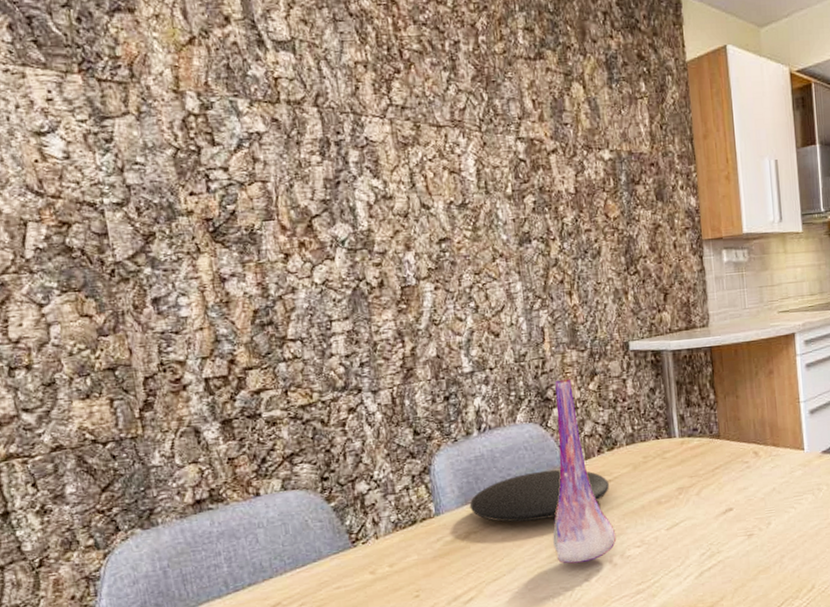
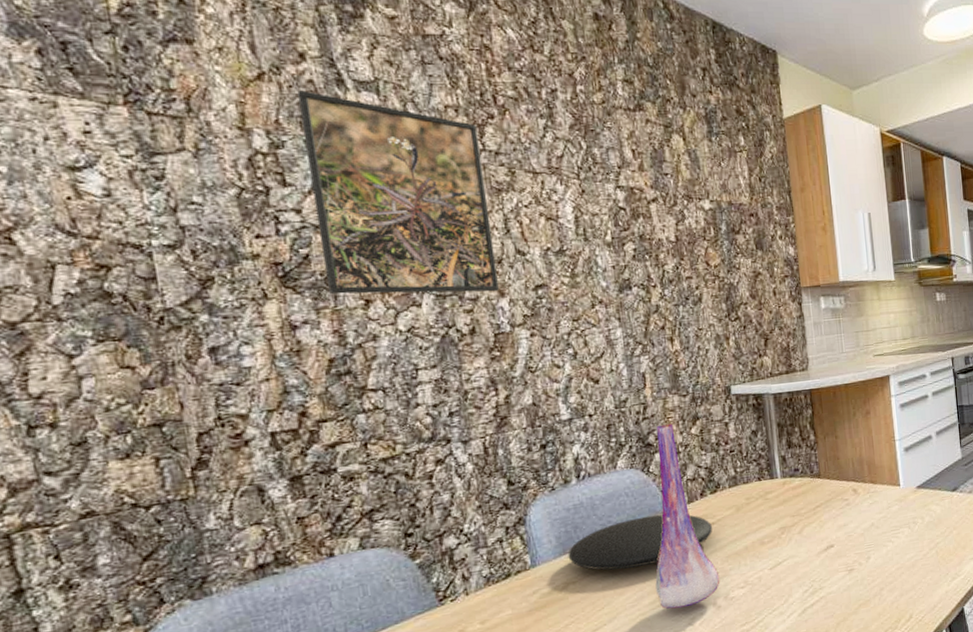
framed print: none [223,52,405,249] -> present [297,90,499,295]

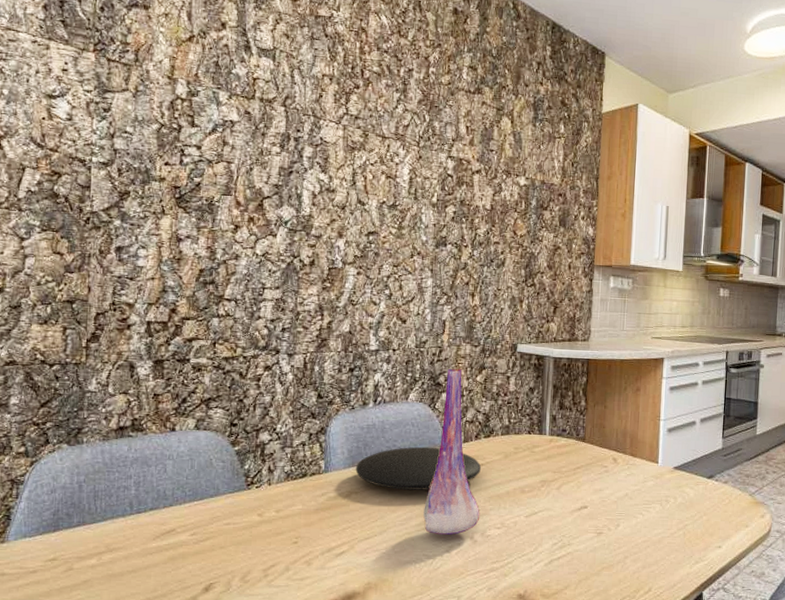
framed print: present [297,90,499,295] -> none [210,52,344,233]

